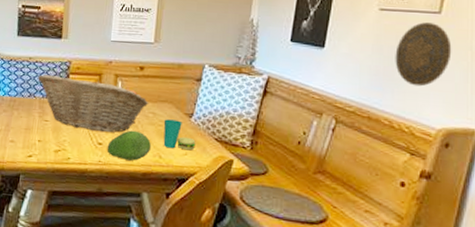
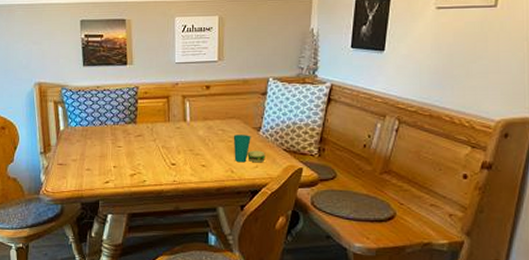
fruit basket: present [38,75,149,133] -> none [107,102,218,153]
fruit: present [106,130,151,161] -> none [180,148,222,178]
decorative plate: present [395,22,452,87] -> none [453,17,508,81]

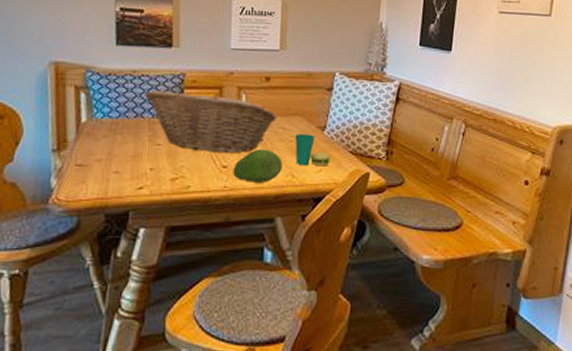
fruit basket: none [107,102,218,153] -> present [145,90,278,154]
fruit: none [180,148,222,178] -> present [233,149,282,183]

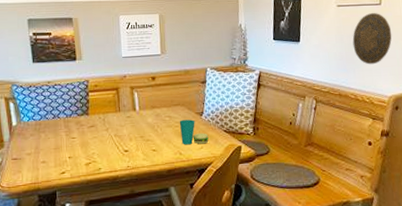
fruit basket: present [145,90,278,154] -> none [59,95,164,141]
fruit: present [233,149,282,183] -> none [133,134,171,162]
decorative plate: none [514,25,562,87] -> present [352,13,392,65]

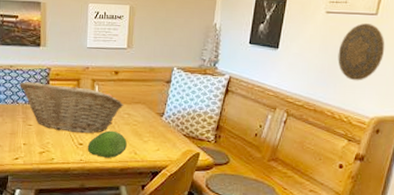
fruit basket: none [59,95,164,141] -> present [20,82,124,134]
fruit: none [133,134,171,162] -> present [87,130,127,158]
cup: present [179,119,209,145] -> none [137,119,167,146]

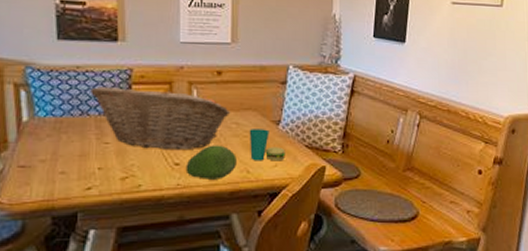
cup: none [137,119,167,146] -> present [249,129,285,161]
decorative plate: present [338,23,385,81] -> none [467,15,513,77]

